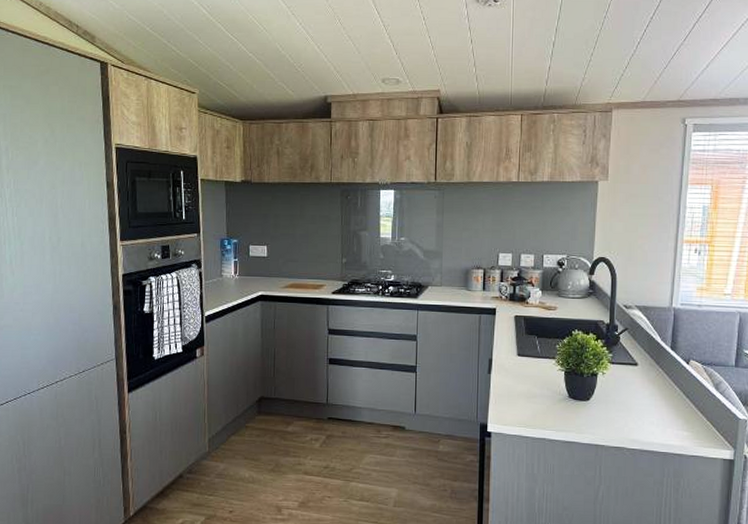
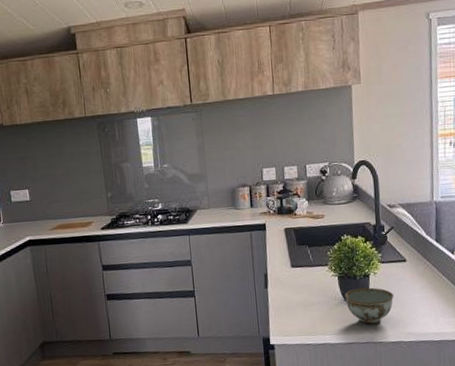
bowl: none [569,387,621,425] -> present [344,287,394,324]

